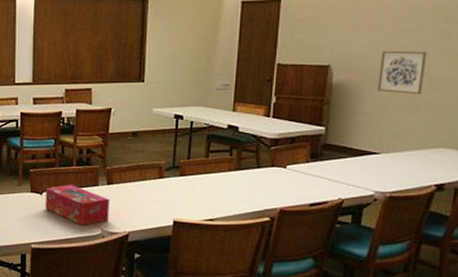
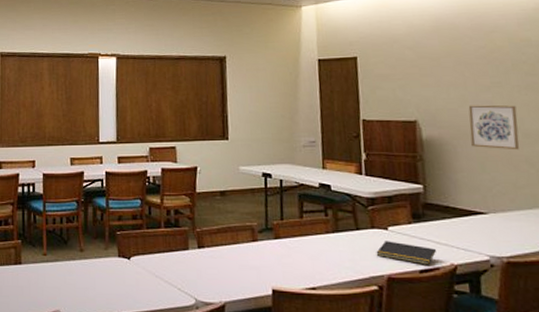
tissue box: present [45,185,109,226] -> none [133,248,203,295]
notepad: none [272,178,327,199] -> present [376,241,436,265]

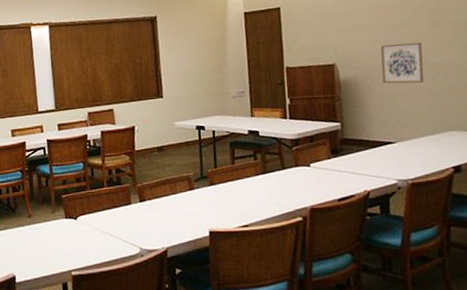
notepad: present [376,241,436,265] -> none [300,176,352,194]

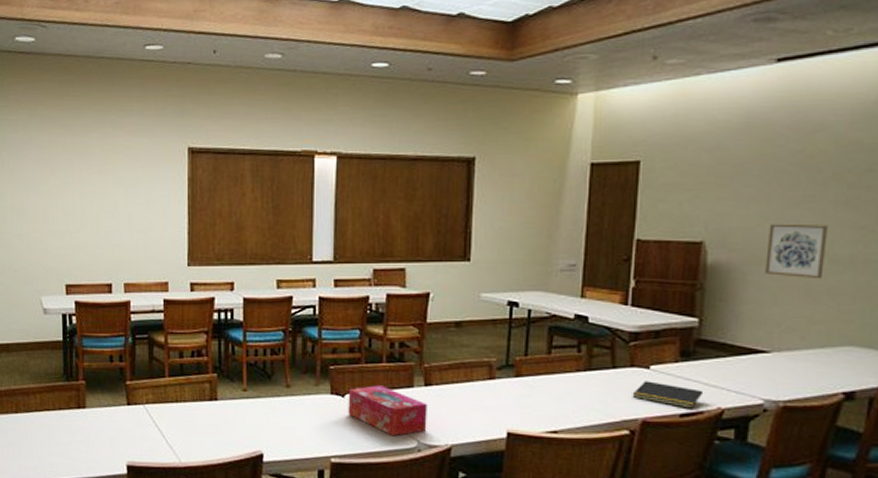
tissue box: none [79,206,146,247] -> present [348,385,427,437]
notepad: none [300,176,352,194] -> present [632,381,702,409]

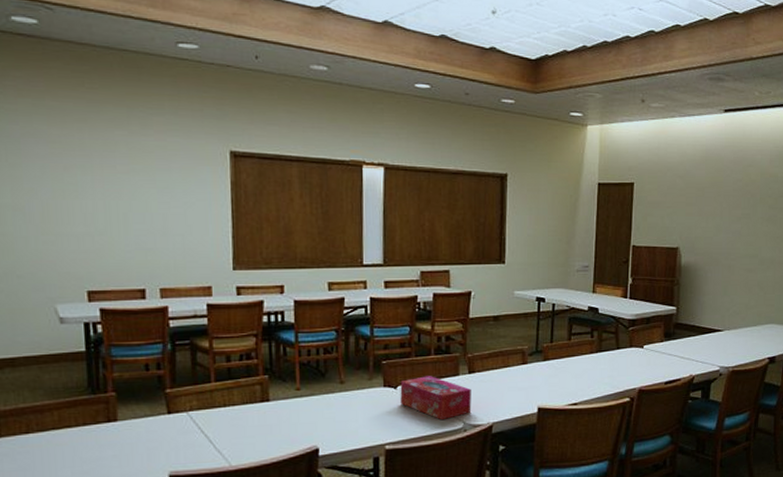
notepad: present [632,381,702,409] -> none [631,357,680,377]
wall art: present [765,223,828,279] -> none [719,234,758,276]

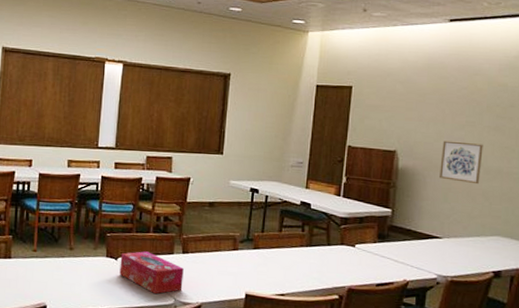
wall art: none [719,234,758,276] -> present [439,140,483,185]

